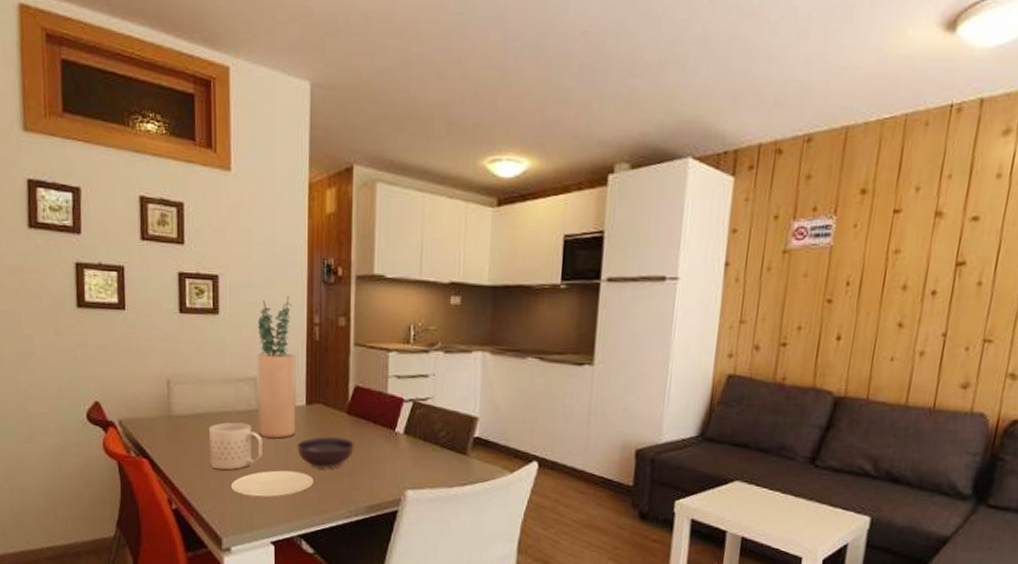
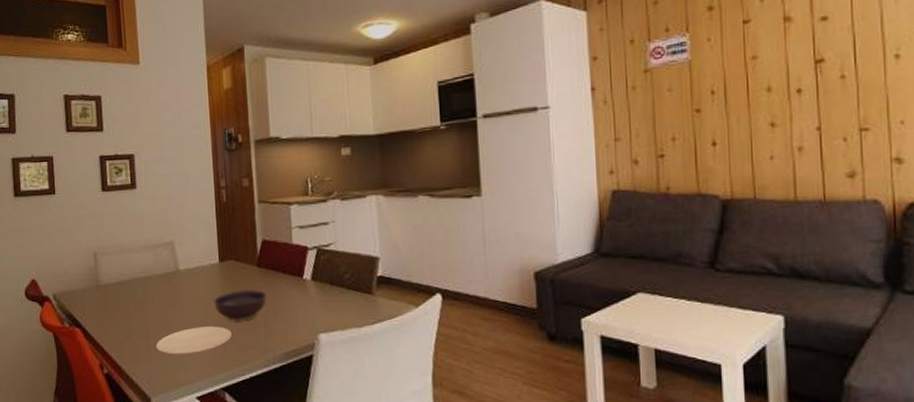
mug: present [208,422,263,470] -> none [132,285,183,332]
vase: present [257,296,296,439] -> none [171,165,212,297]

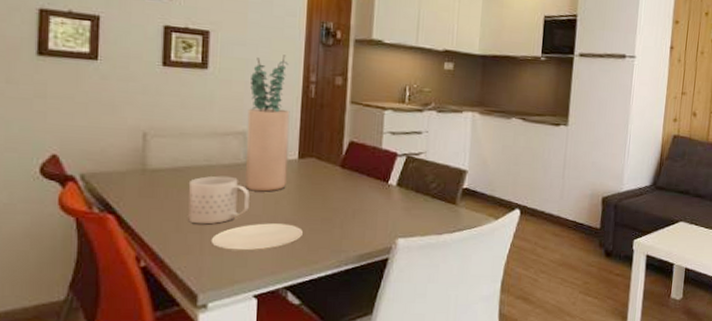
mug: none [132,285,183,332] -> present [188,176,250,225]
vase: none [171,165,212,297] -> present [245,55,290,192]
bowl: present [214,289,267,322] -> none [287,189,347,221]

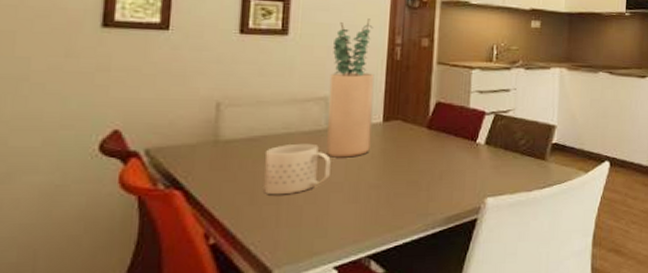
plate: present [210,223,303,252] -> none [288,190,387,222]

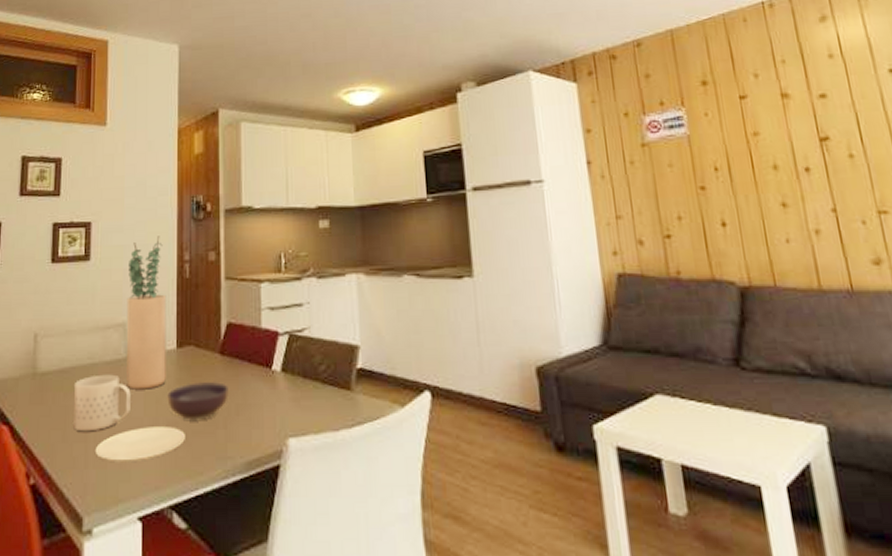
plate: none [288,190,387,222] -> present [95,427,185,463]
bowl: none [370,151,434,185] -> present [167,381,229,422]

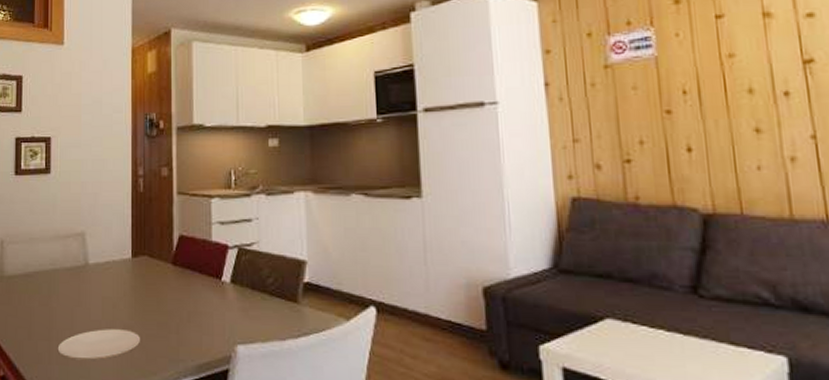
mug: present [73,374,131,432] -> none [37,279,90,331]
vase: present [126,236,167,390] -> none [85,151,122,295]
bowl: present [167,381,229,422] -> none [123,289,180,326]

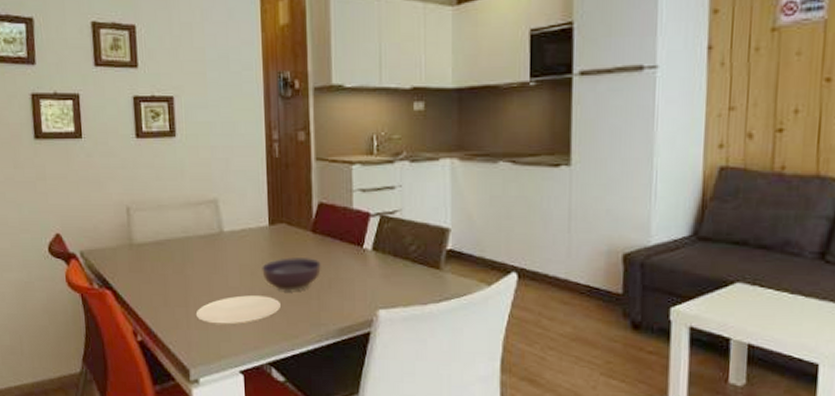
bowl: none [123,289,180,326] -> present [262,256,321,292]

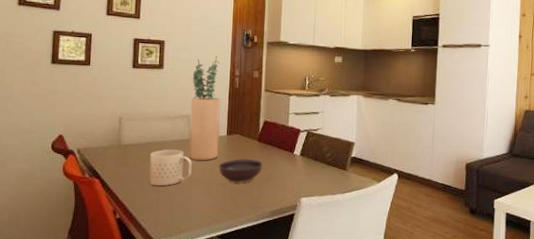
mug: none [170,247,227,298] -> present [149,149,192,186]
plate: present [195,295,280,326] -> none [164,185,230,208]
vase: none [216,113,260,262] -> present [189,56,221,161]

